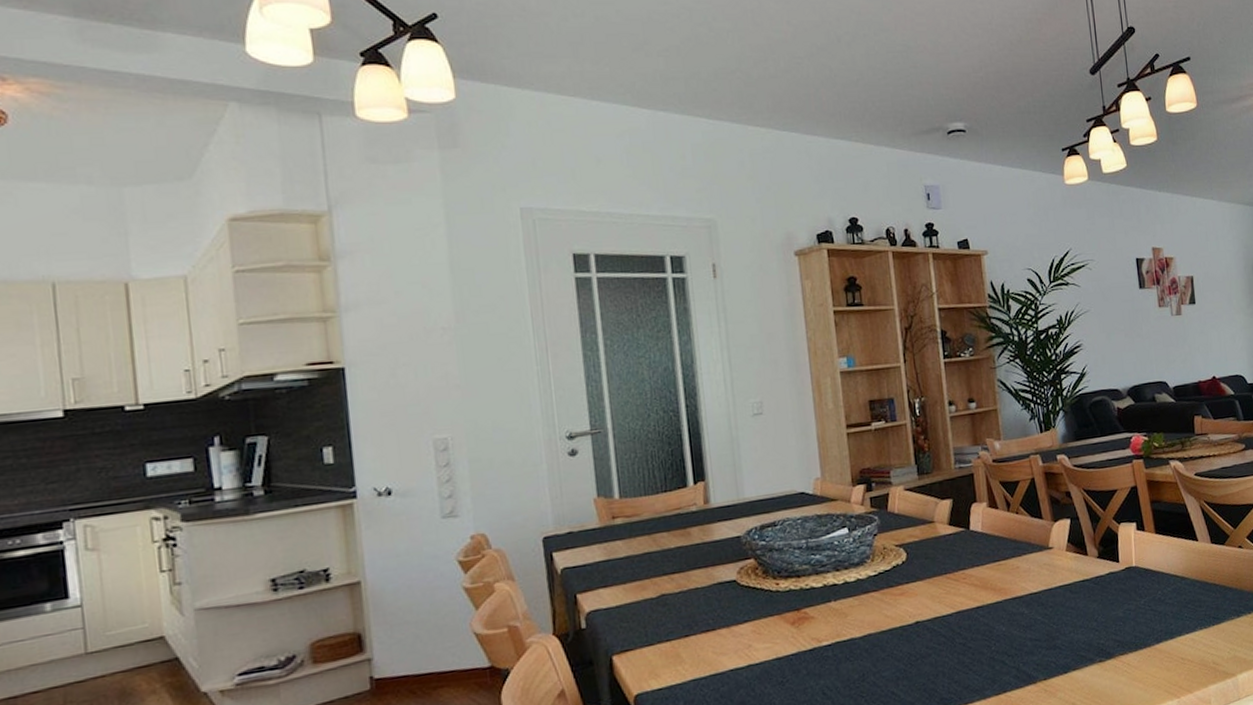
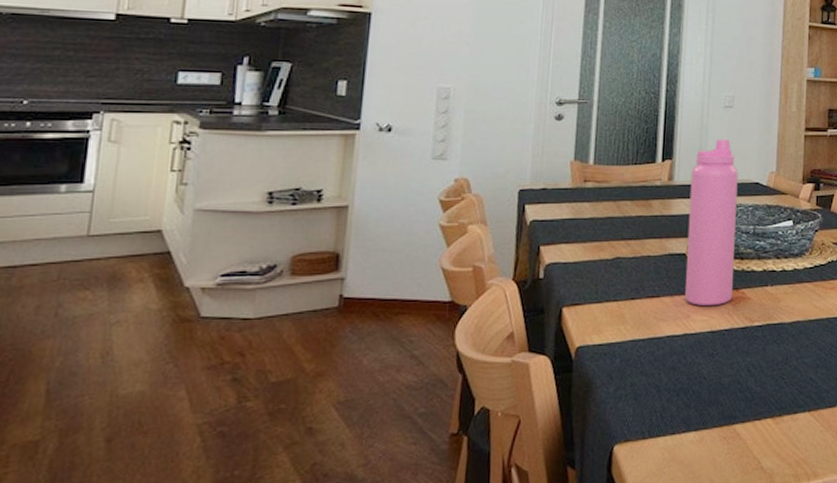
water bottle: none [728,450,795,633] -> present [684,140,738,307]

